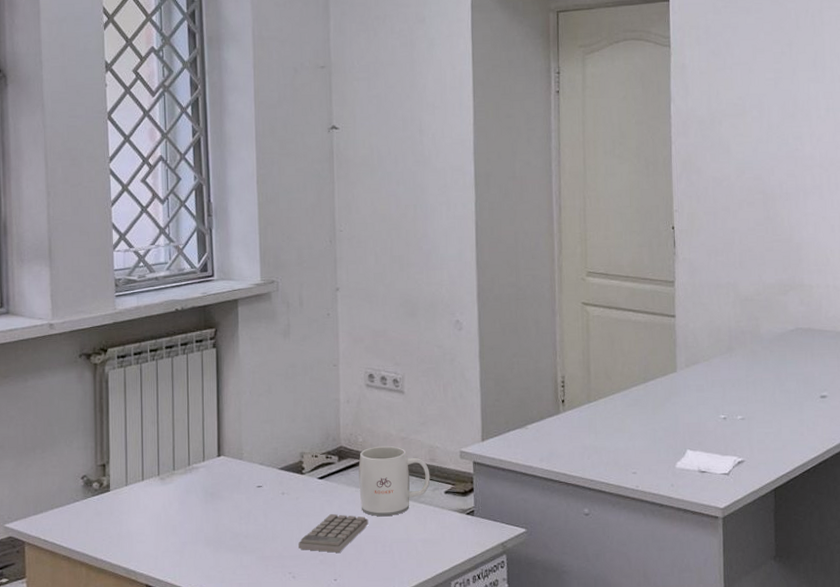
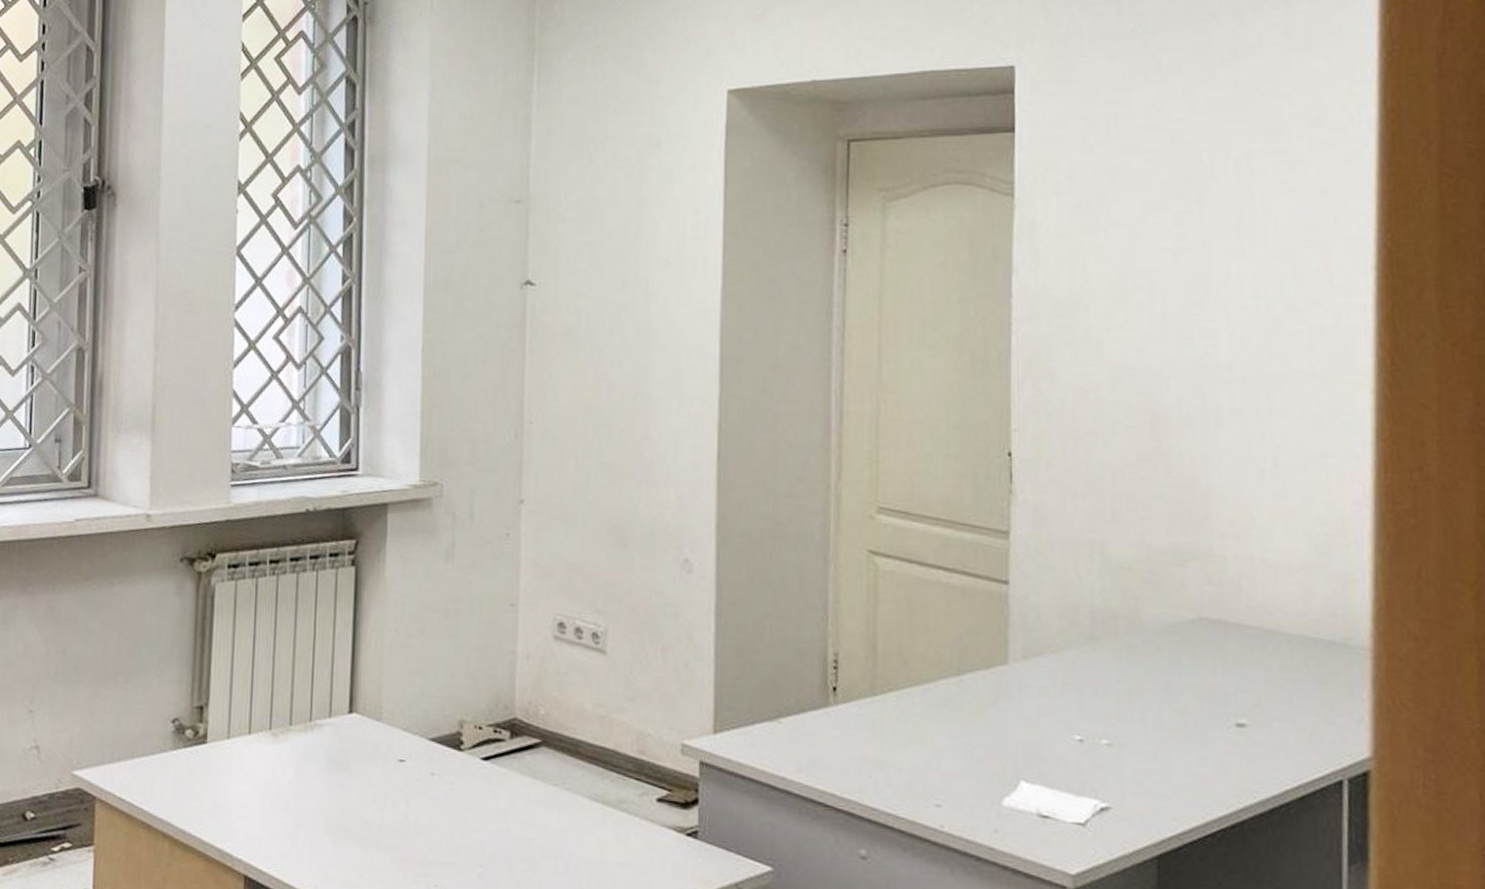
calculator: present [298,513,369,553] -> none [449,809,548,866]
mug: present [358,445,430,517] -> none [537,723,638,825]

